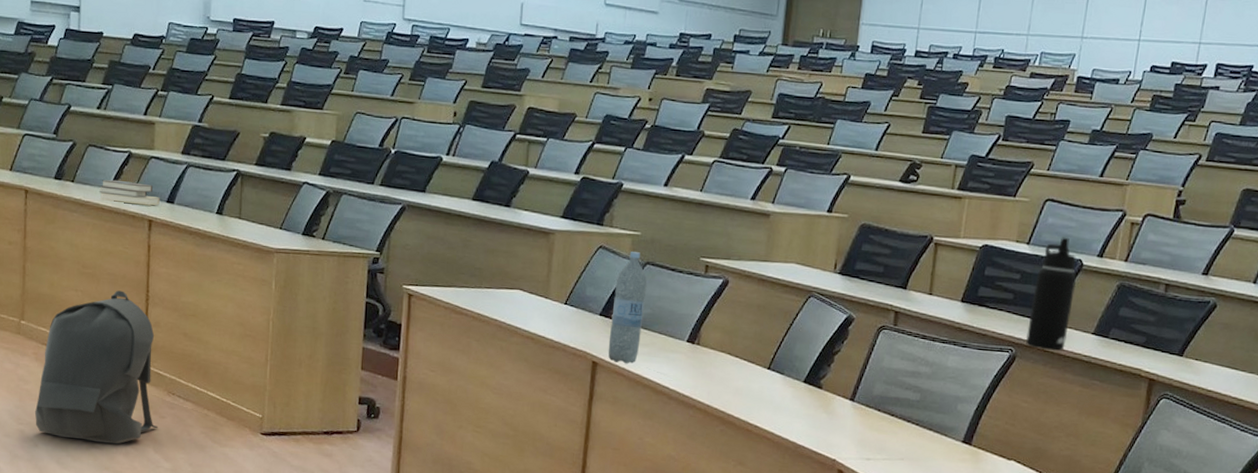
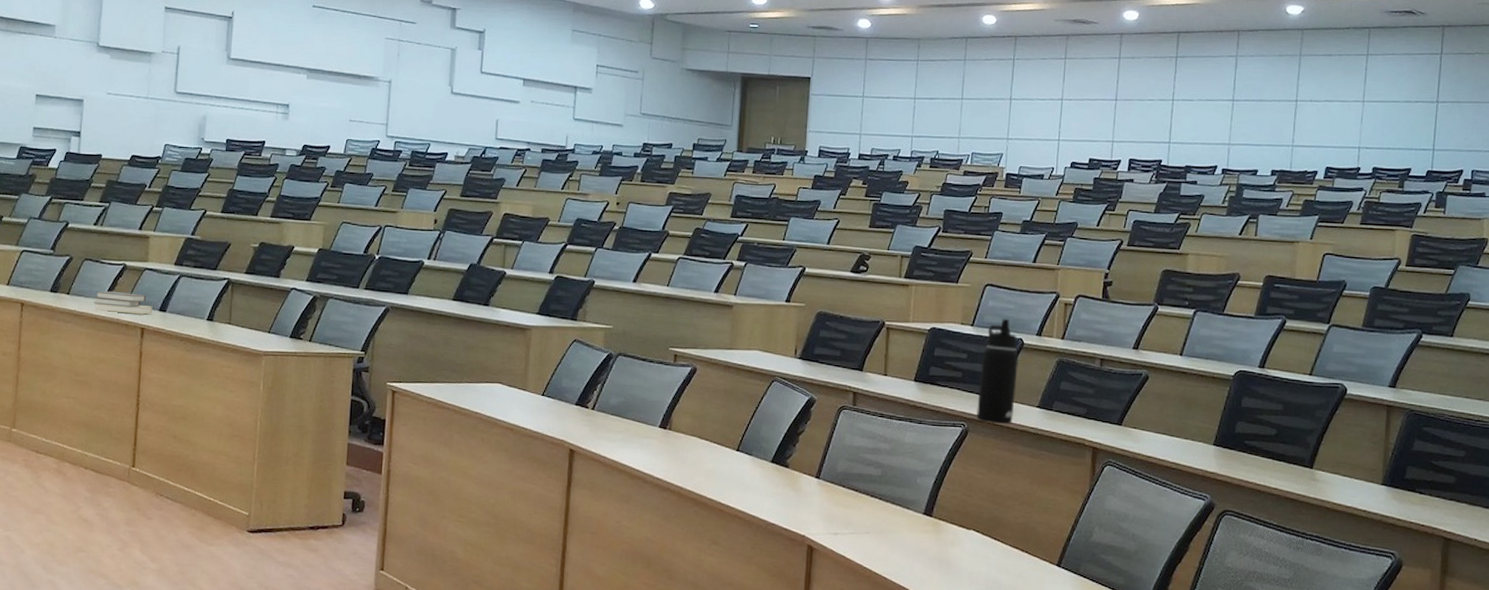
backpack: present [34,290,159,444] -> none [22,396,146,547]
water bottle: present [608,251,647,364] -> none [584,343,620,451]

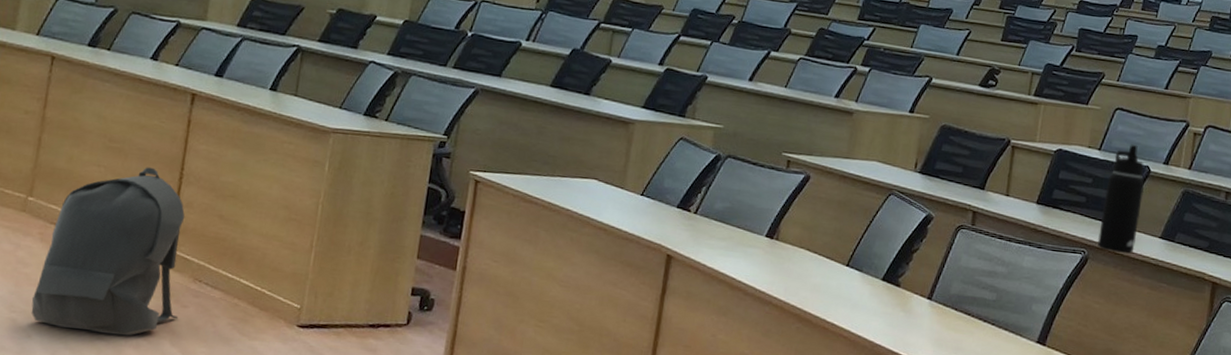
backpack: none [22,396,146,547] -> present [31,167,185,336]
books: present [93,291,153,315] -> none [137,49,208,79]

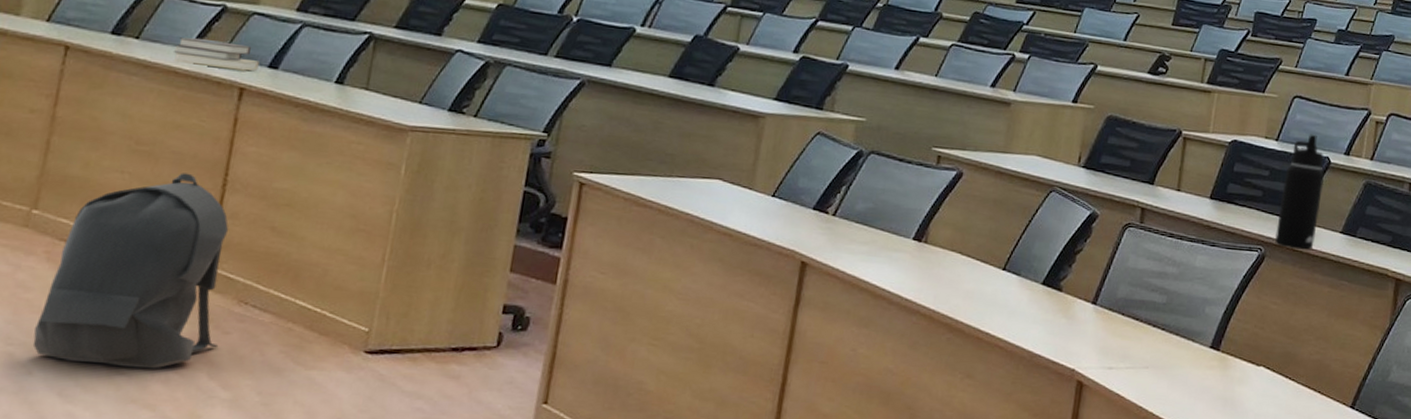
books: none [137,49,208,79] -> present [172,37,259,71]

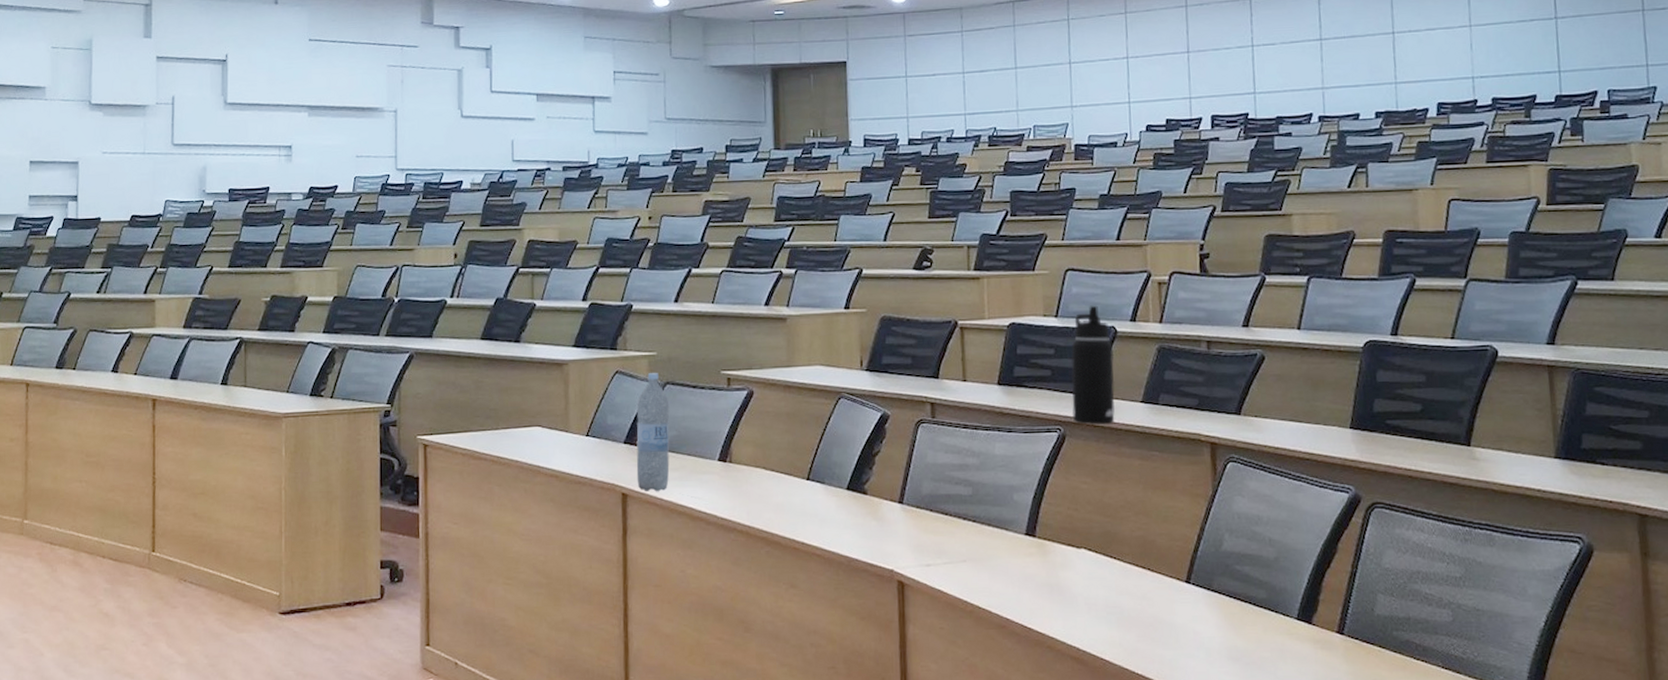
backpack: present [32,173,229,369] -> none [39,476,171,643]
books: present [172,37,259,71] -> none [100,362,163,385]
water bottle: none [820,138,871,265] -> present [636,372,670,492]

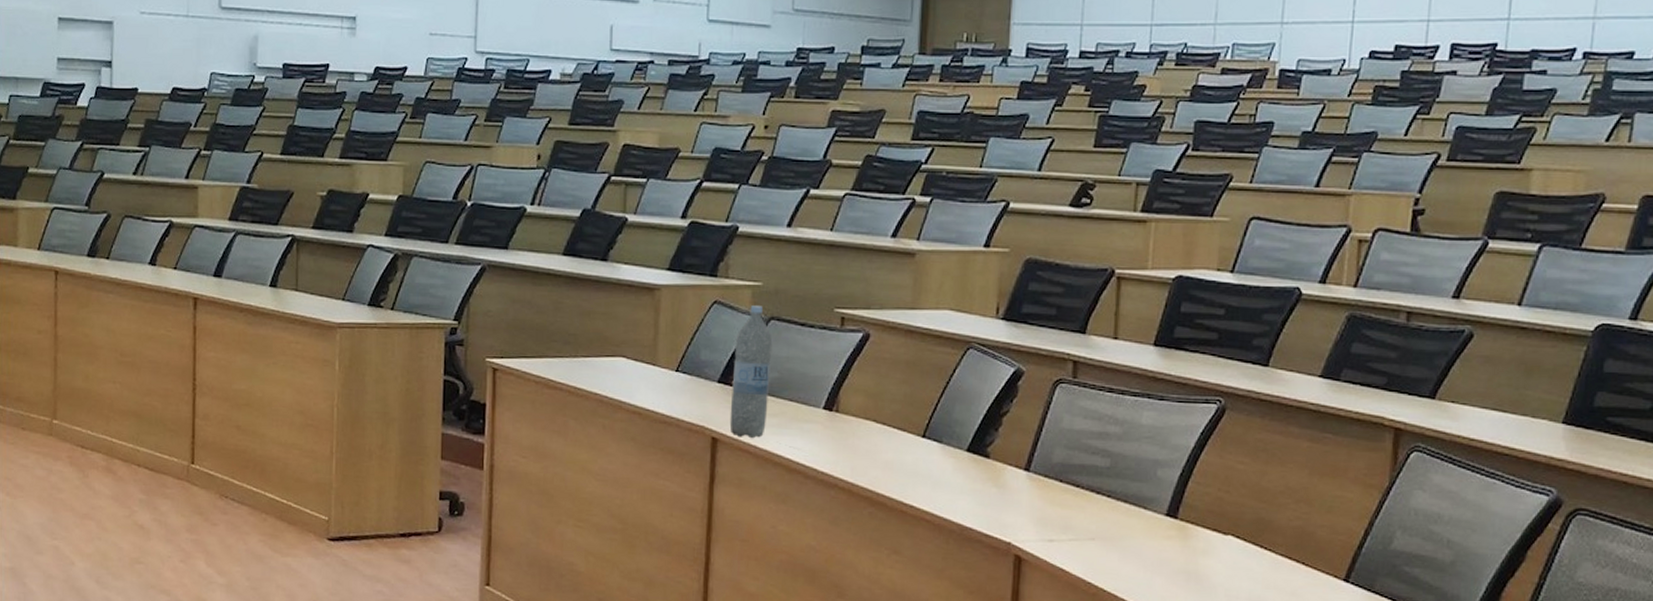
water bottle: present [1071,305,1115,425] -> none [1237,261,1295,399]

